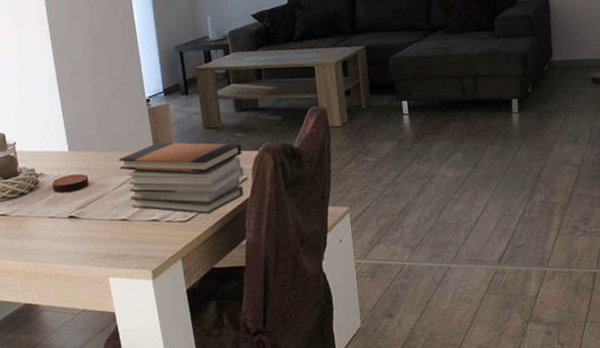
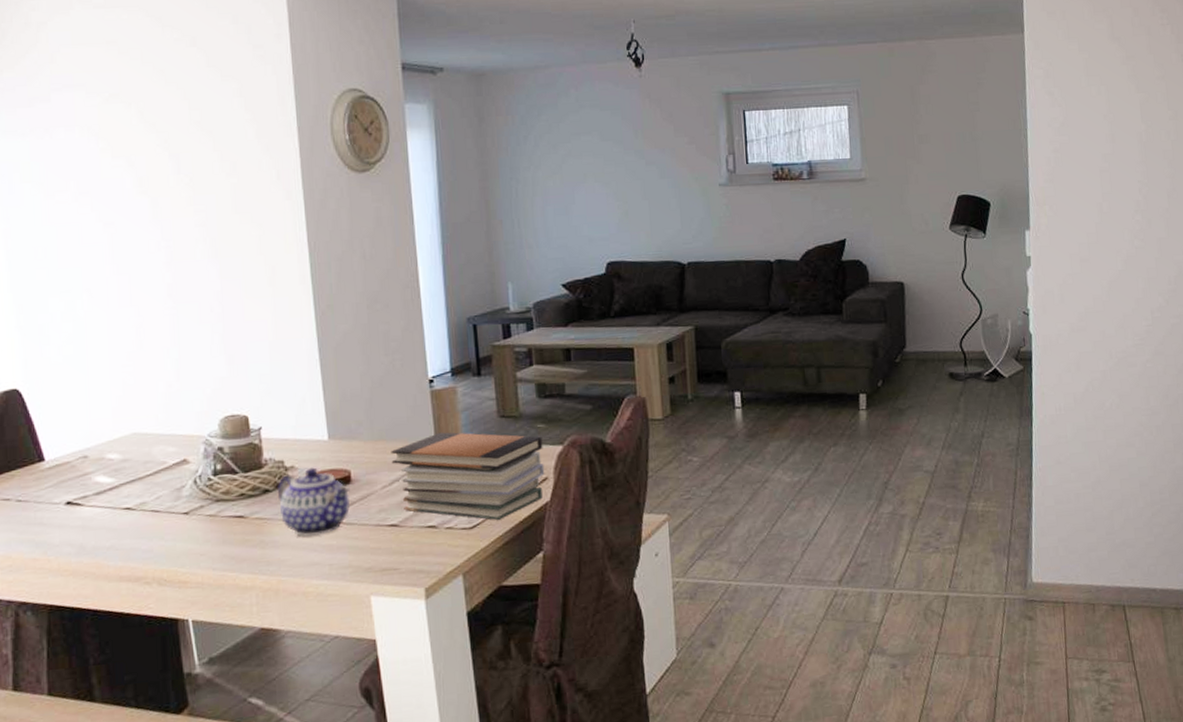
teapot: none [30,174,89,230] -> present [277,467,351,537]

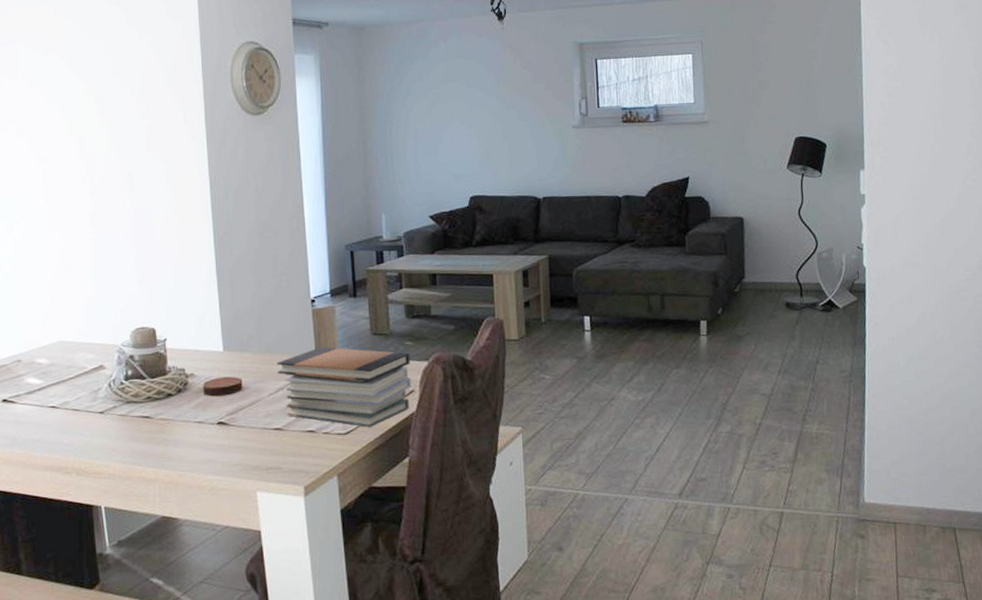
teapot: present [277,467,351,537] -> none [178,375,241,436]

